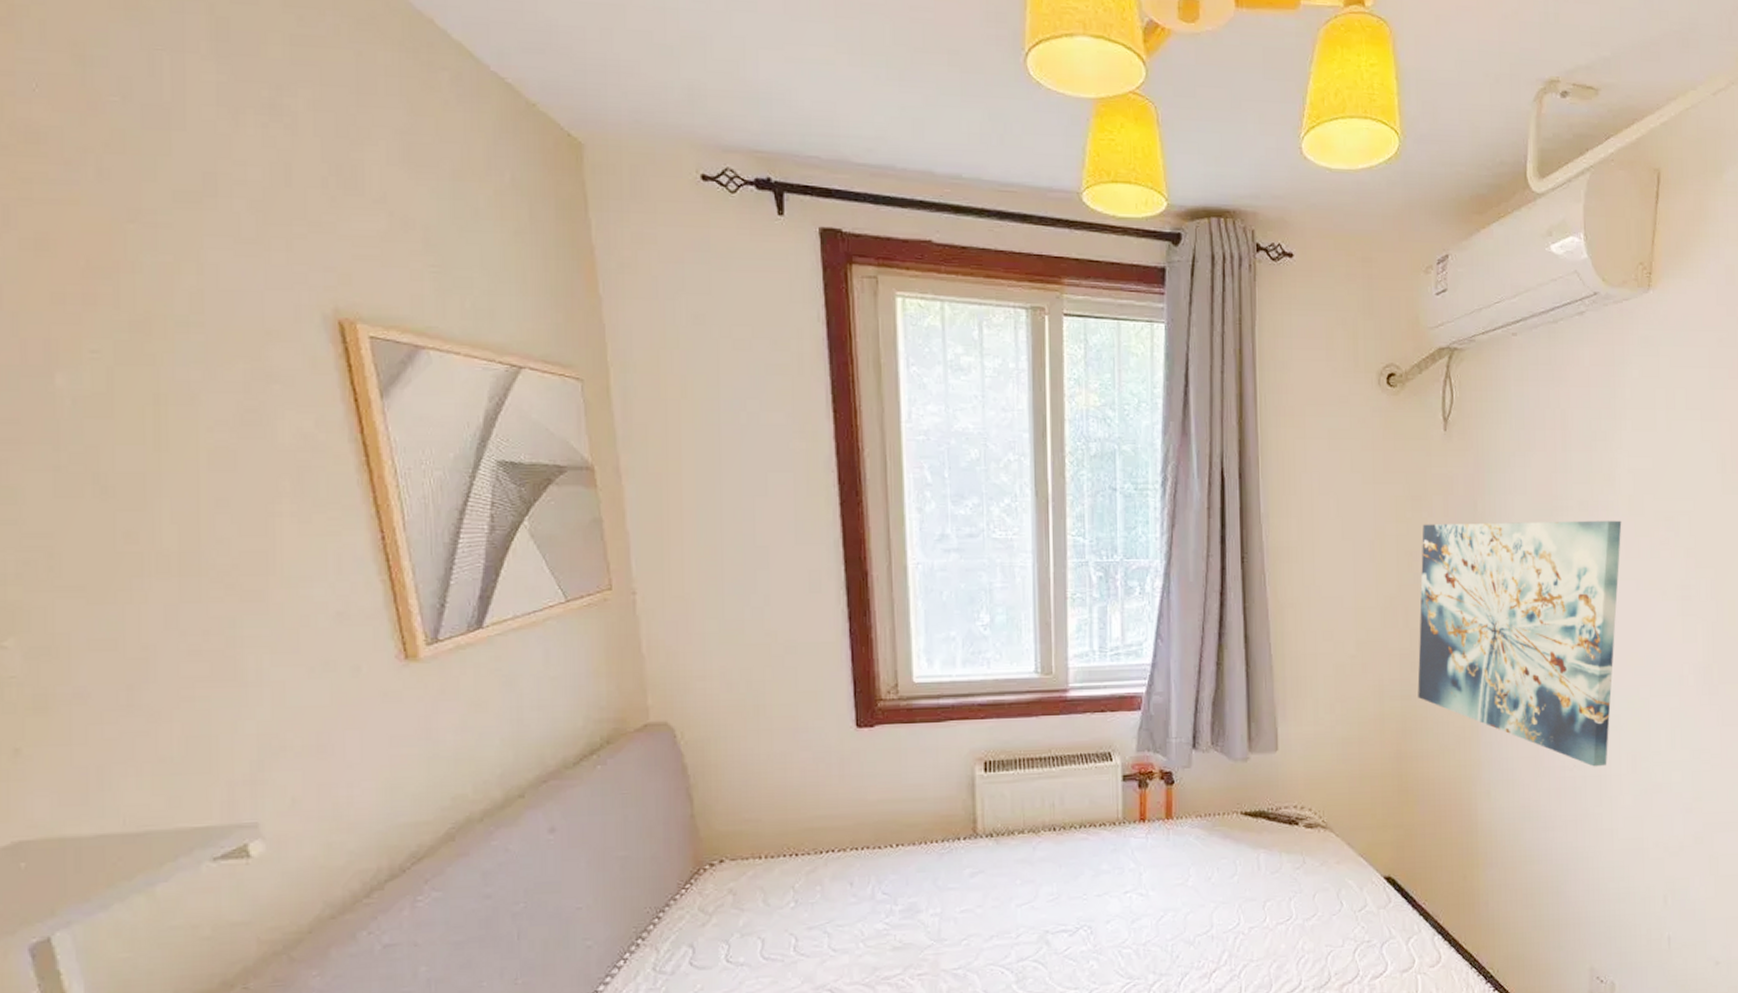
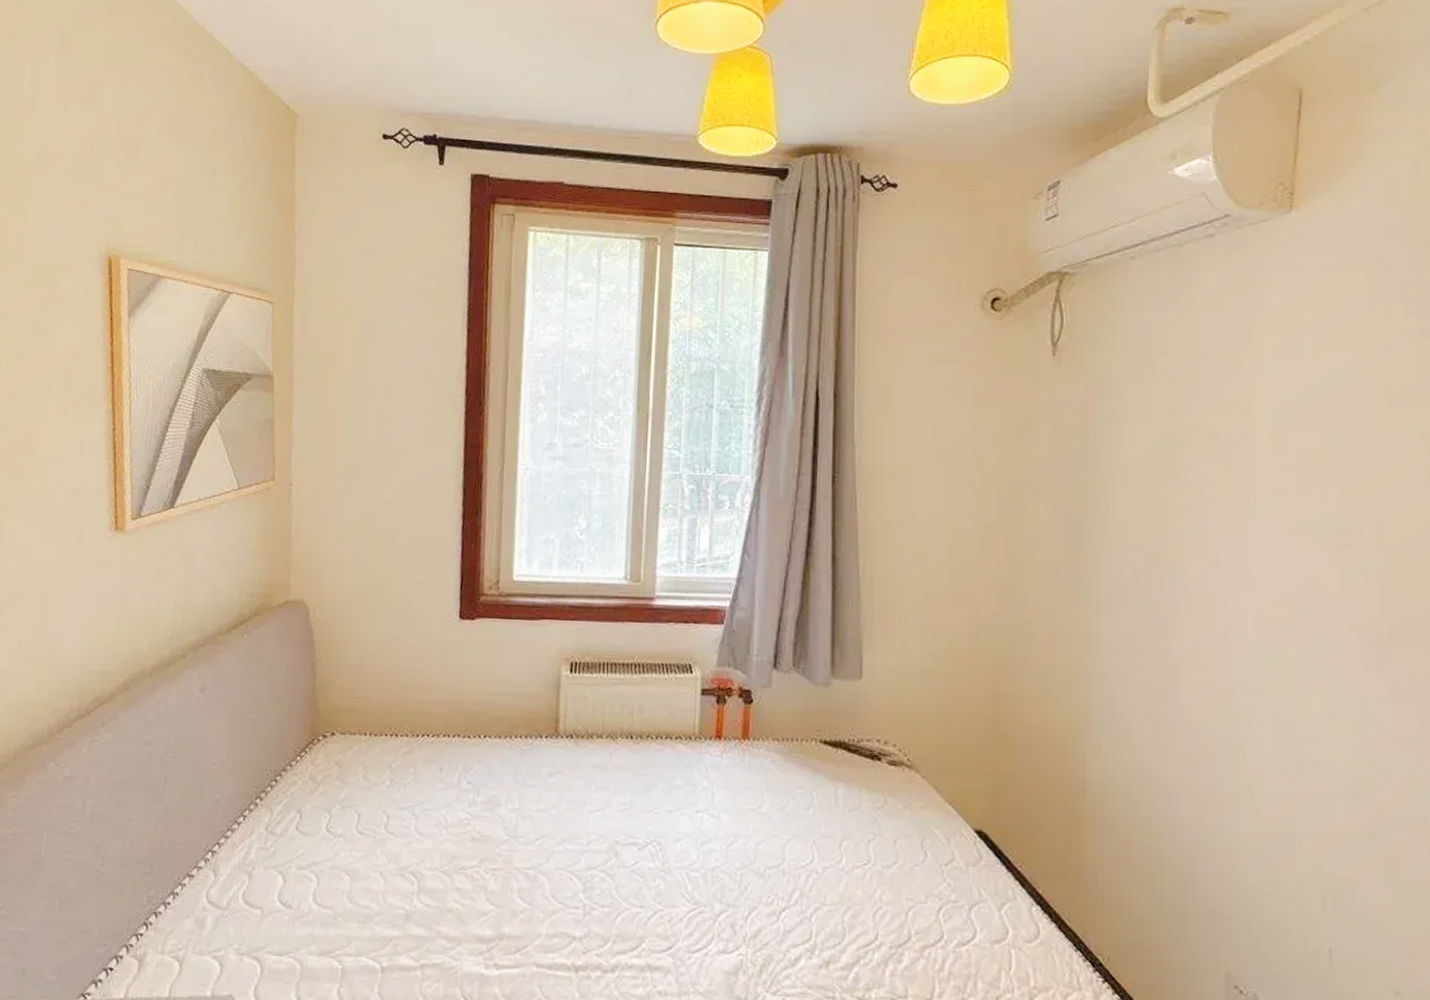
wall art: present [1417,520,1622,767] -> none [1018,451,1261,732]

